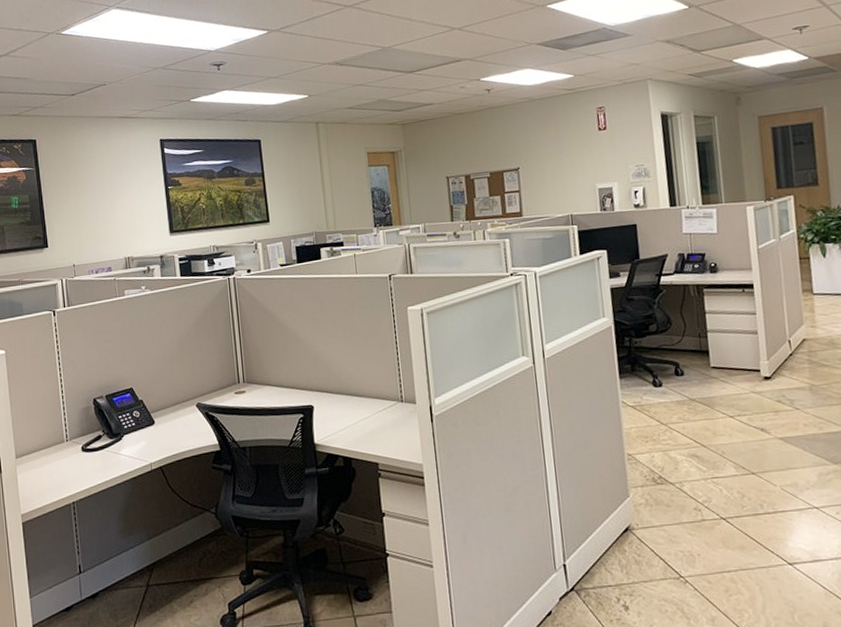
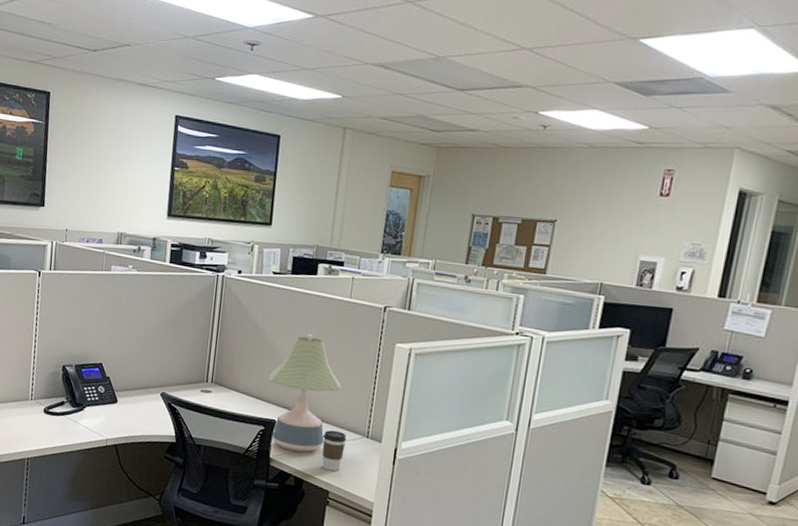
desk lamp: none [297,315,367,432] -> present [268,334,342,453]
coffee cup: none [361,401,384,443] -> present [321,430,347,472]

